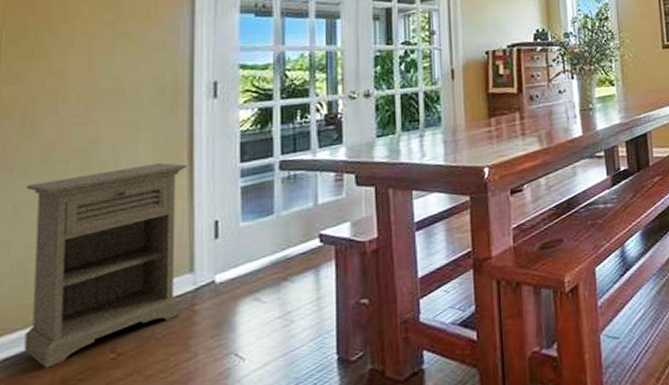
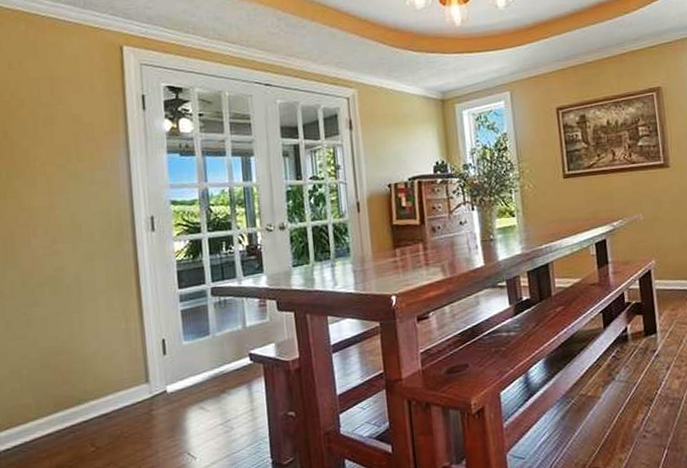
nightstand: present [24,162,187,369] -> none [13,288,142,456]

